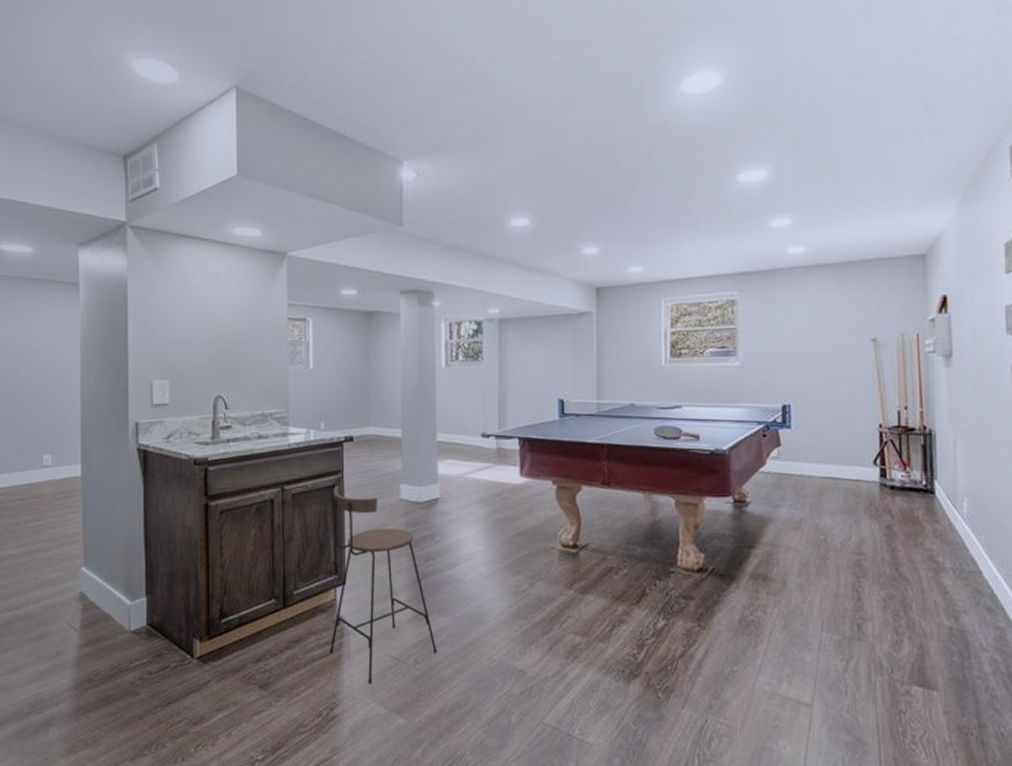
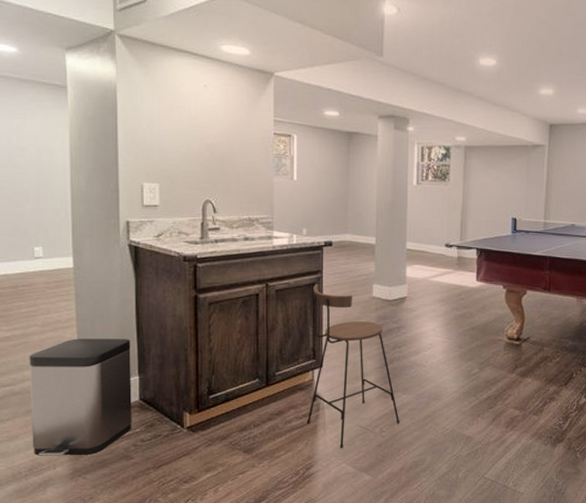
pedal bin: none [35,554,139,691] -> present [29,338,132,456]

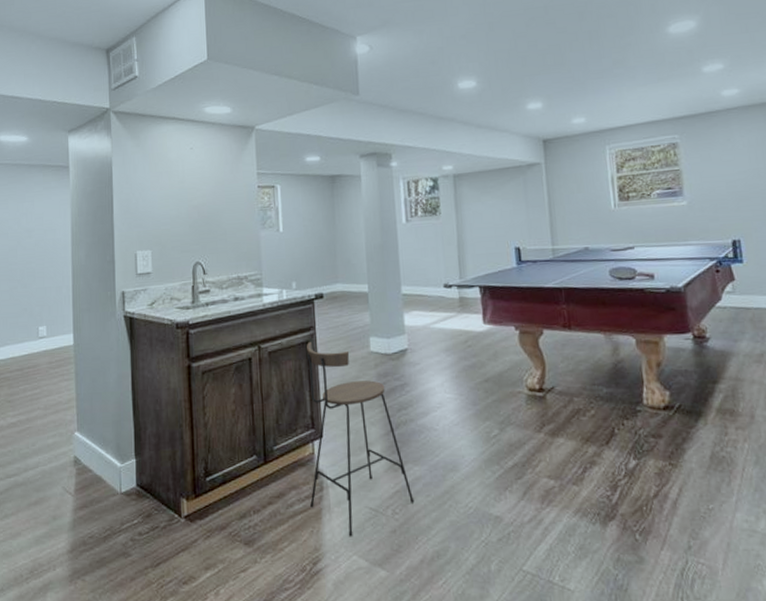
pedal bin: present [29,338,132,456] -> none [32,418,130,555]

